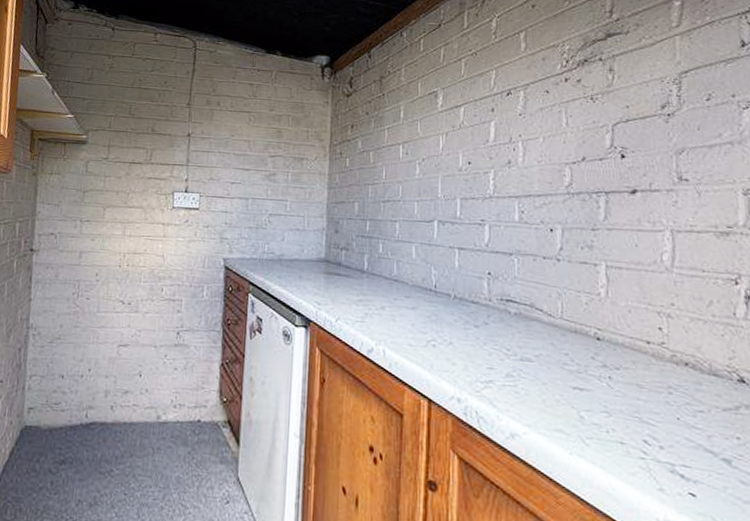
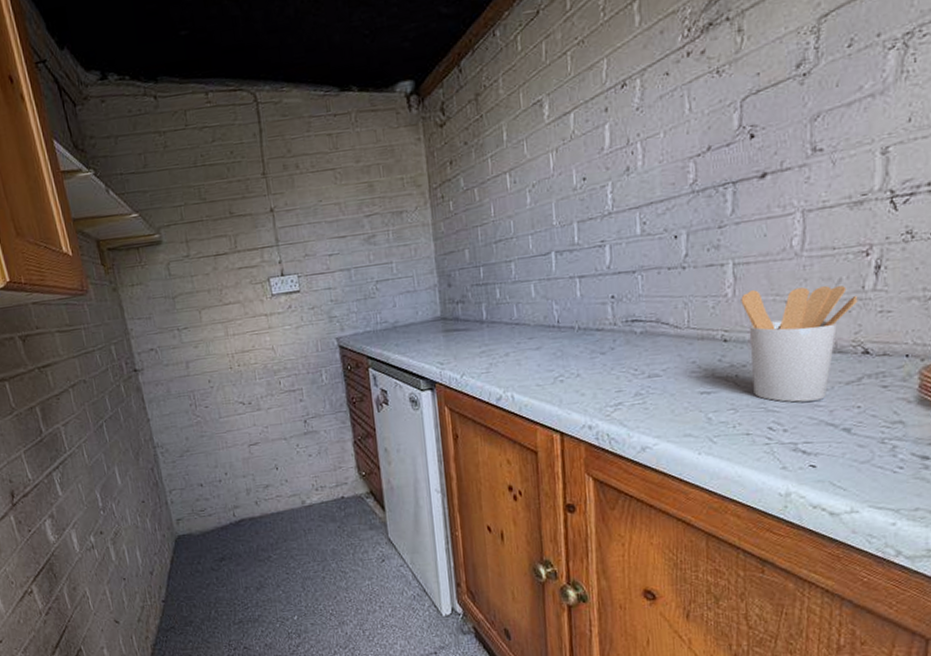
utensil holder: none [613,295,731,422] -> present [741,286,858,403]

